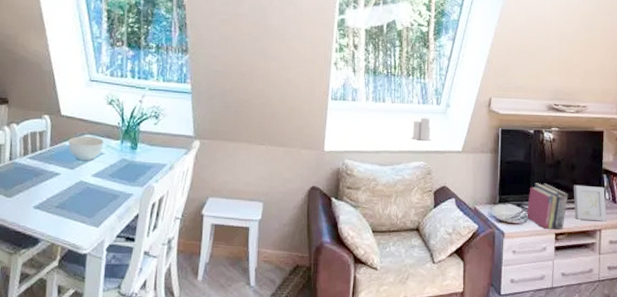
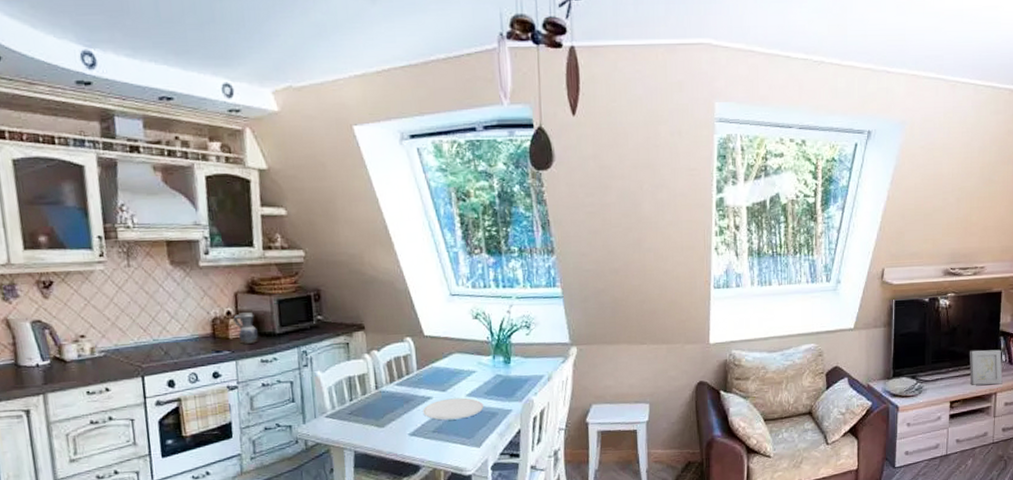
plate: none [49,176,107,198] -> present [423,397,484,421]
bowl: present [68,136,104,161] -> none [436,355,474,382]
candle: present [411,116,431,142] -> none [801,296,822,323]
books: present [525,183,568,230] -> none [920,352,964,398]

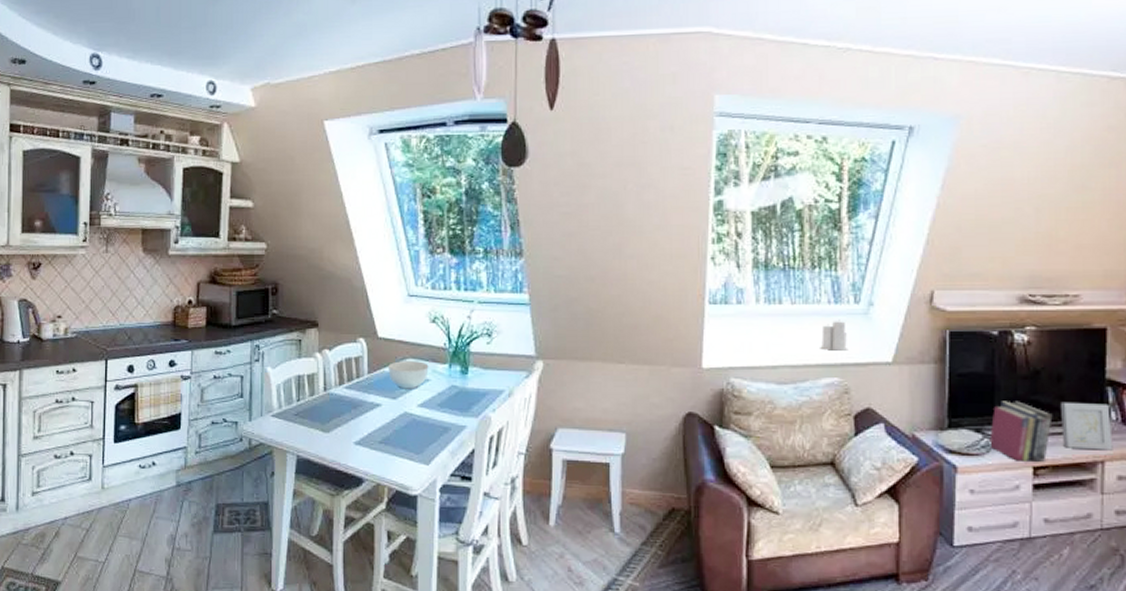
ceramic jug: present [233,312,259,344] -> none [194,303,216,334]
plate: present [423,397,484,421] -> none [371,407,436,432]
bowl: none [436,355,474,382] -> present [388,361,429,389]
candle: none [801,296,822,323] -> present [820,319,848,352]
books: none [920,352,964,398] -> present [988,401,1053,462]

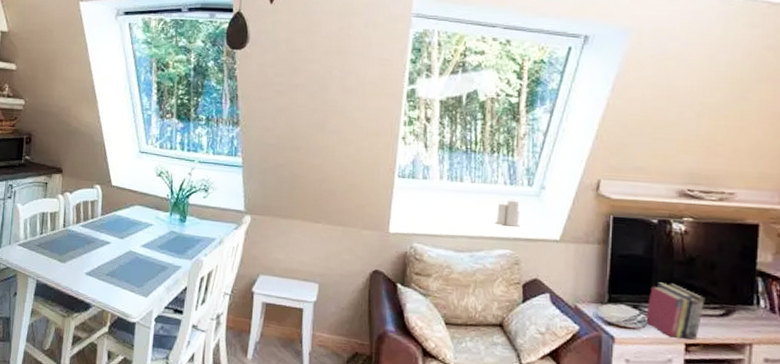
bowl: present [388,361,429,389] -> none [118,207,153,232]
picture frame: present [1059,401,1113,451] -> none [712,287,761,335]

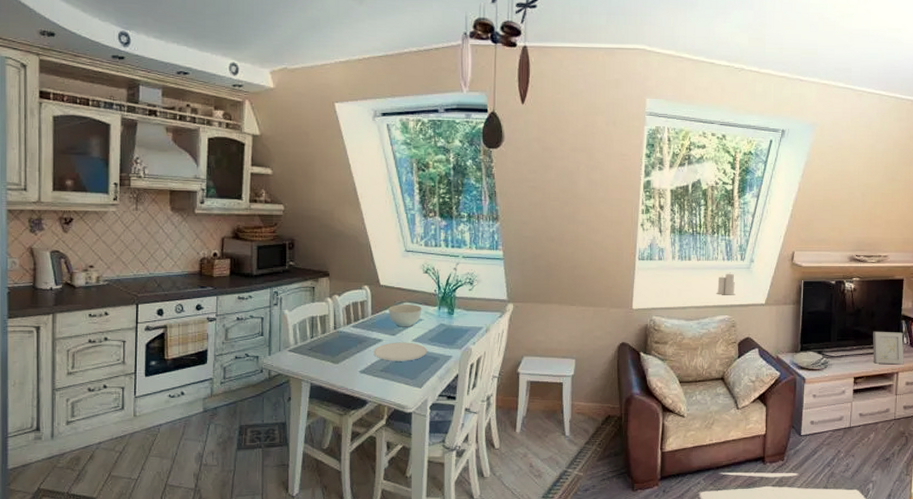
plate: none [100,246,156,268] -> present [373,342,427,361]
bowl: none [118,207,153,232] -> present [389,304,422,327]
books: present [644,282,706,340] -> none [826,331,868,374]
picture frame: none [712,287,761,335] -> present [872,331,904,365]

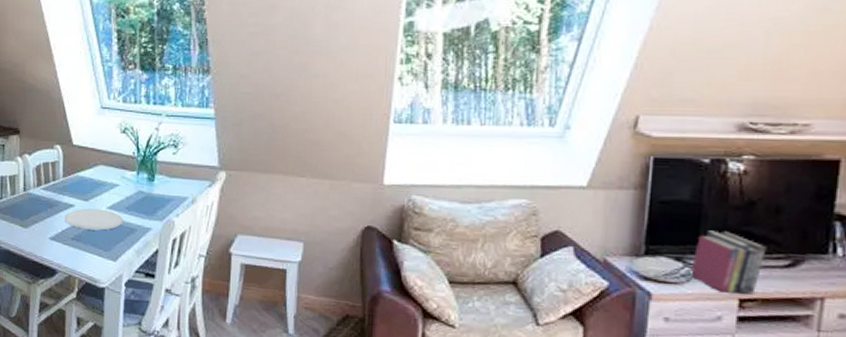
bowl: present [389,304,422,327] -> none [81,167,118,193]
candle: present [716,272,736,296] -> none [508,142,540,175]
books: none [826,331,868,374] -> present [689,230,767,295]
picture frame: present [872,331,904,365] -> none [776,234,837,288]

